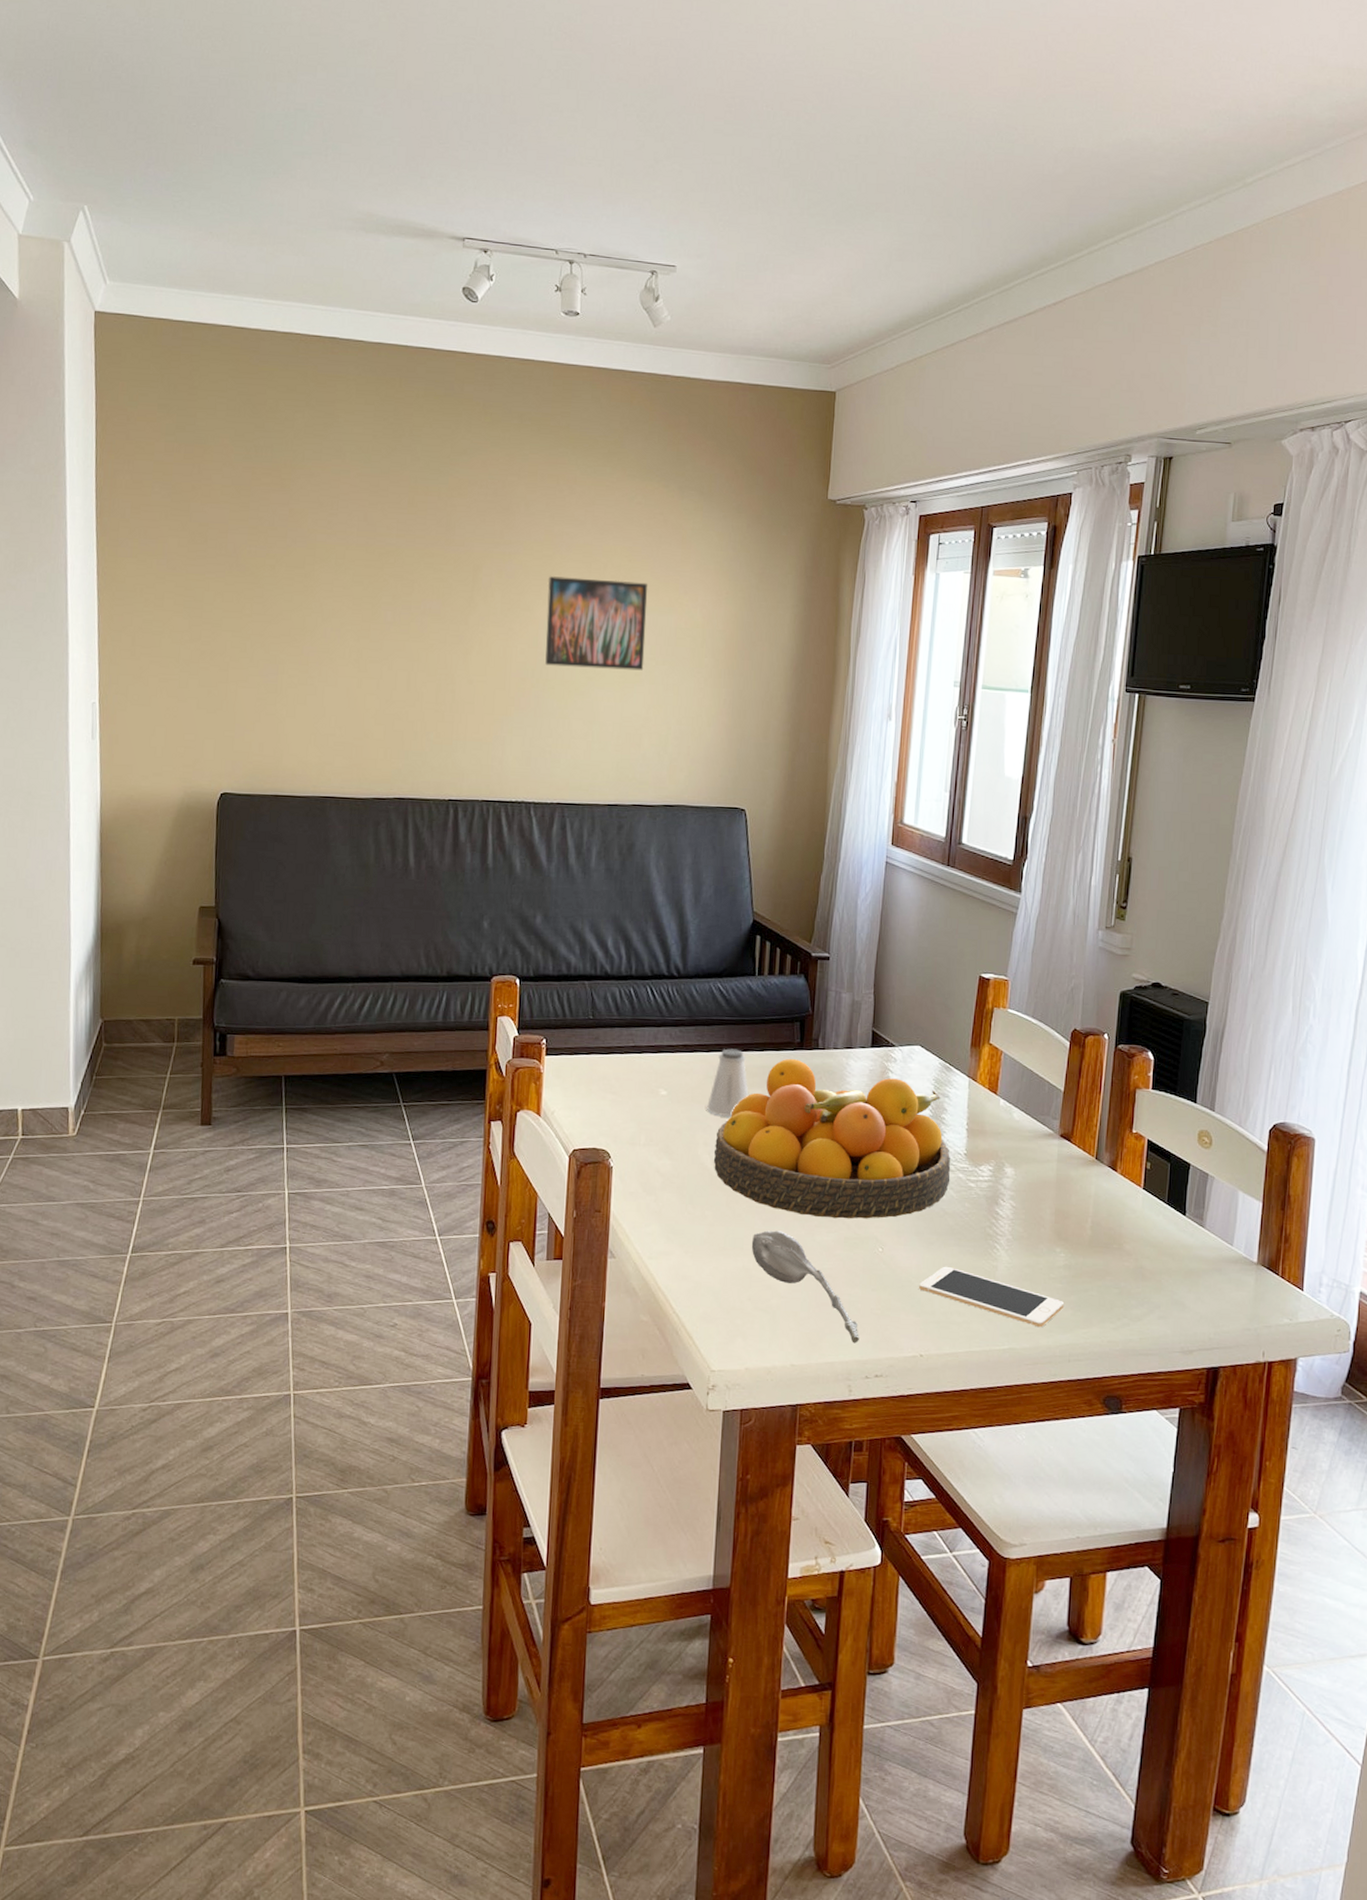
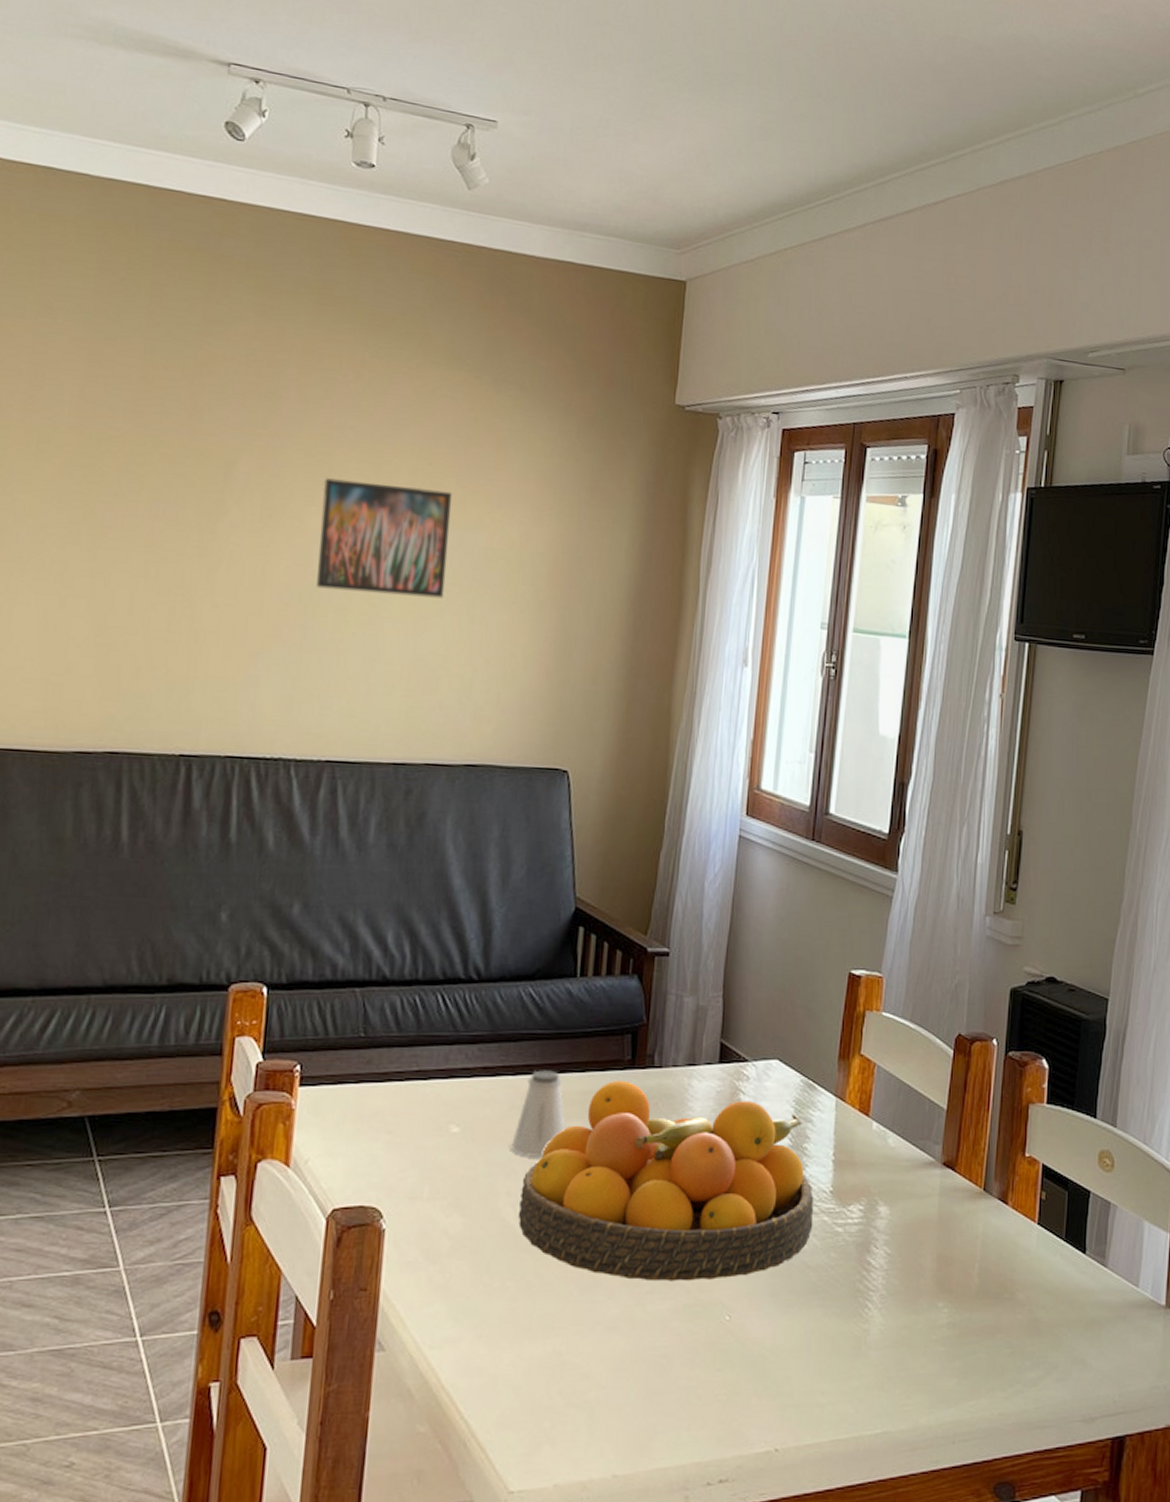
spoon: present [751,1230,859,1343] -> none [564,1301,700,1441]
cell phone: present [919,1266,1065,1328] -> none [774,1333,948,1403]

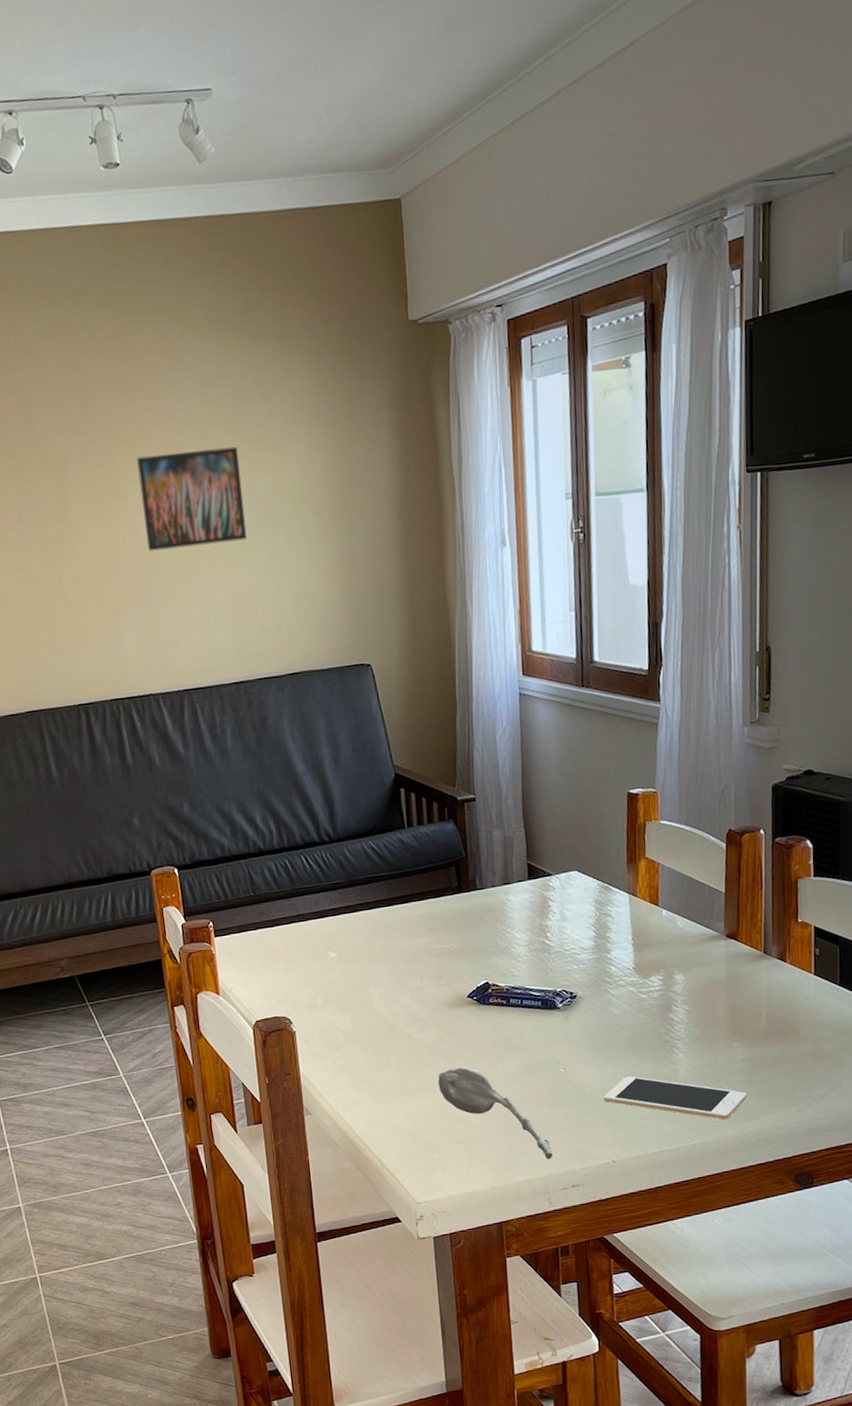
saltshaker: present [511,1070,566,1158] -> none [376,902,415,969]
fruit bowl: present [518,1080,814,1281] -> none [389,902,622,1049]
spoon: none [564,1301,700,1441] -> present [438,1067,553,1160]
cell phone: none [774,1333,948,1403] -> present [604,1076,748,1120]

